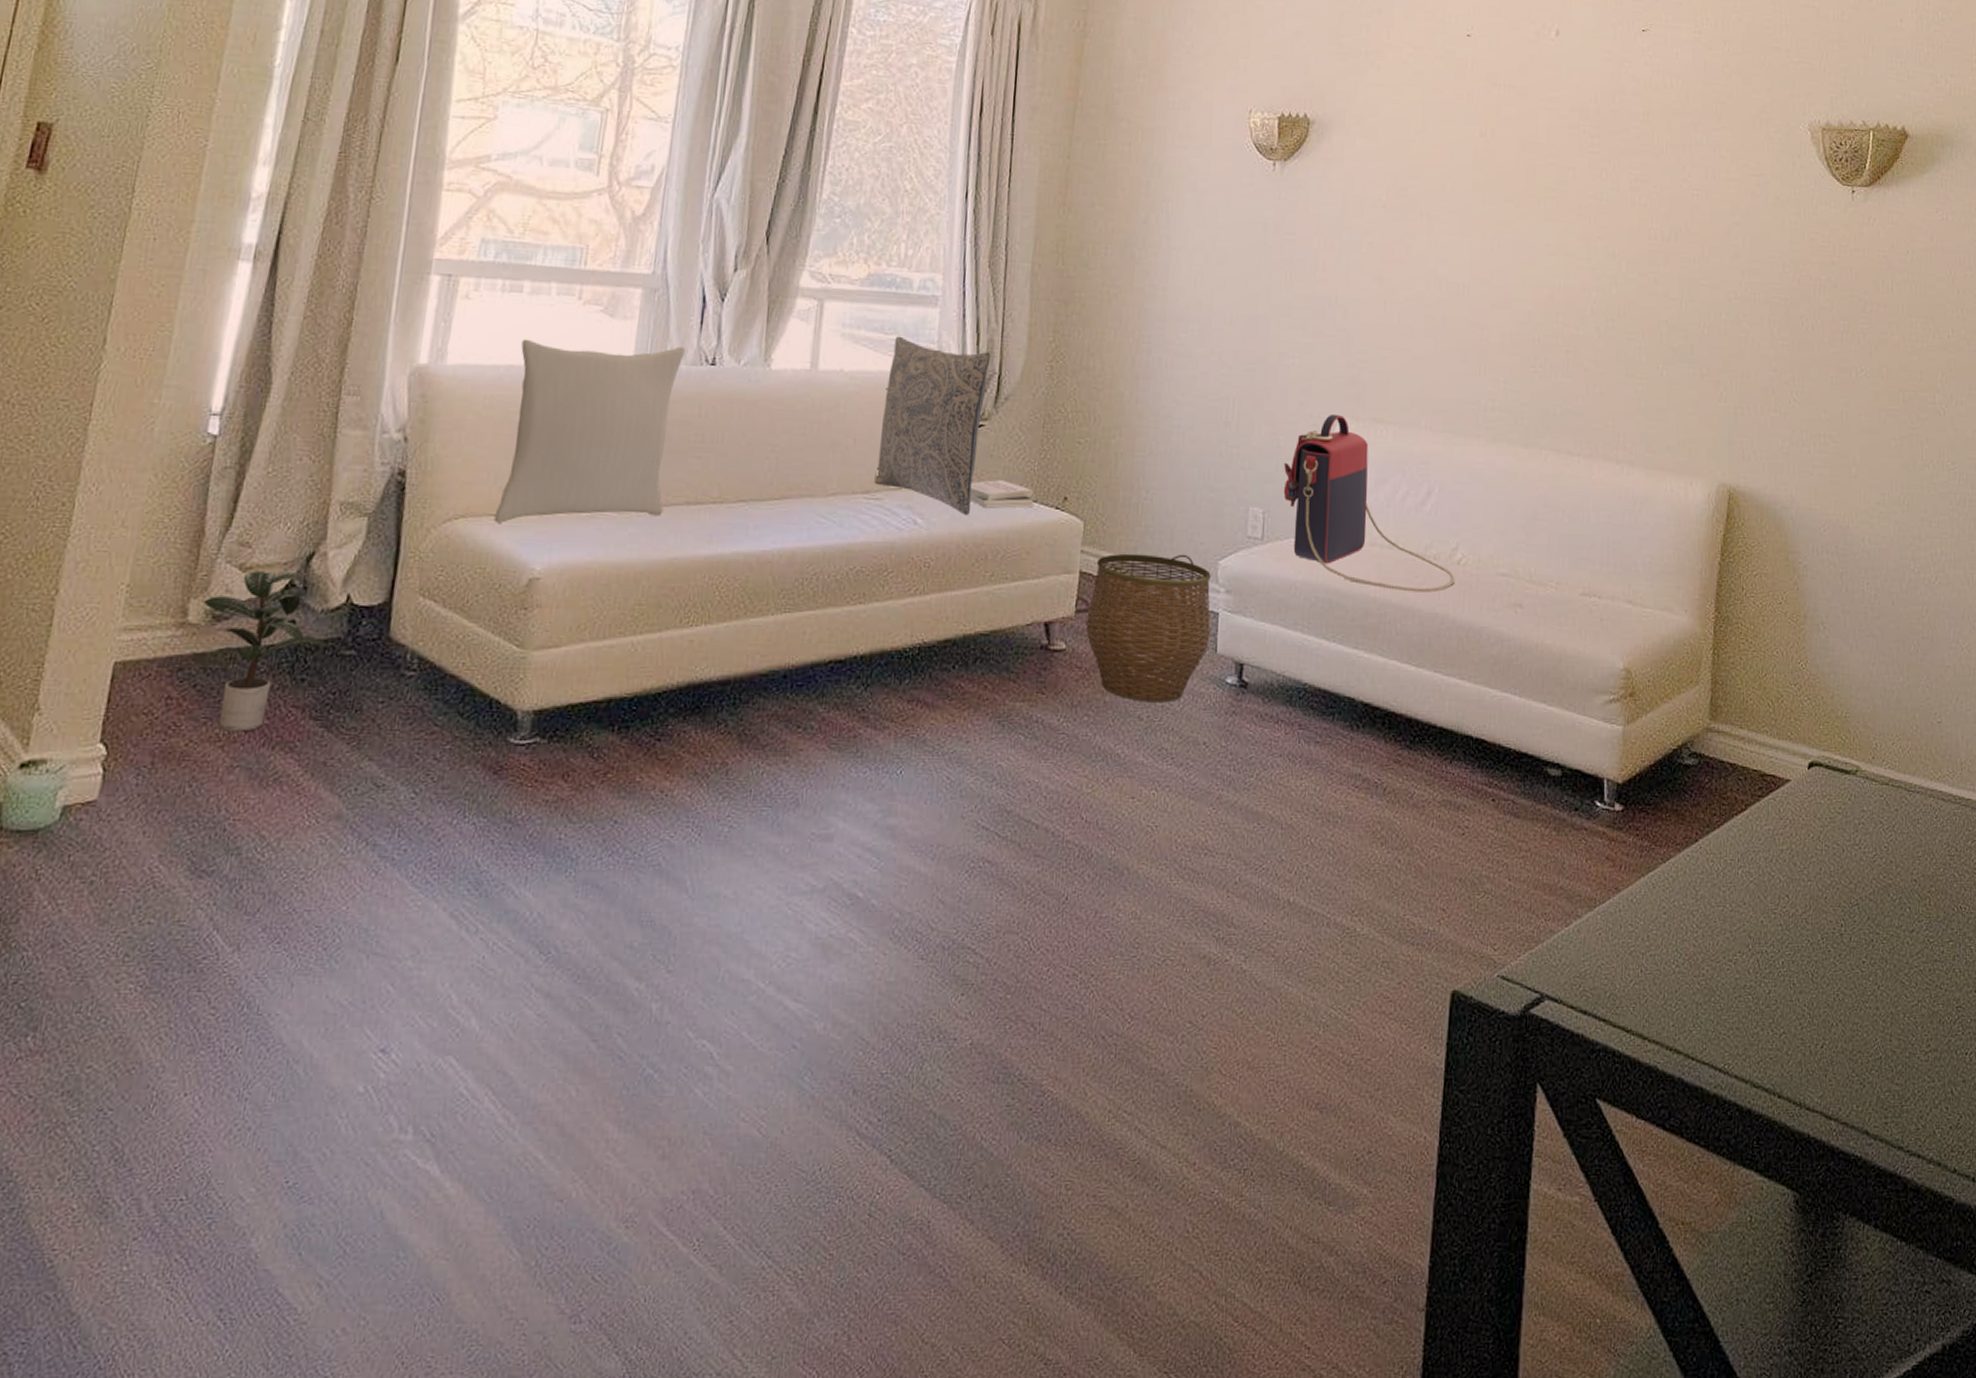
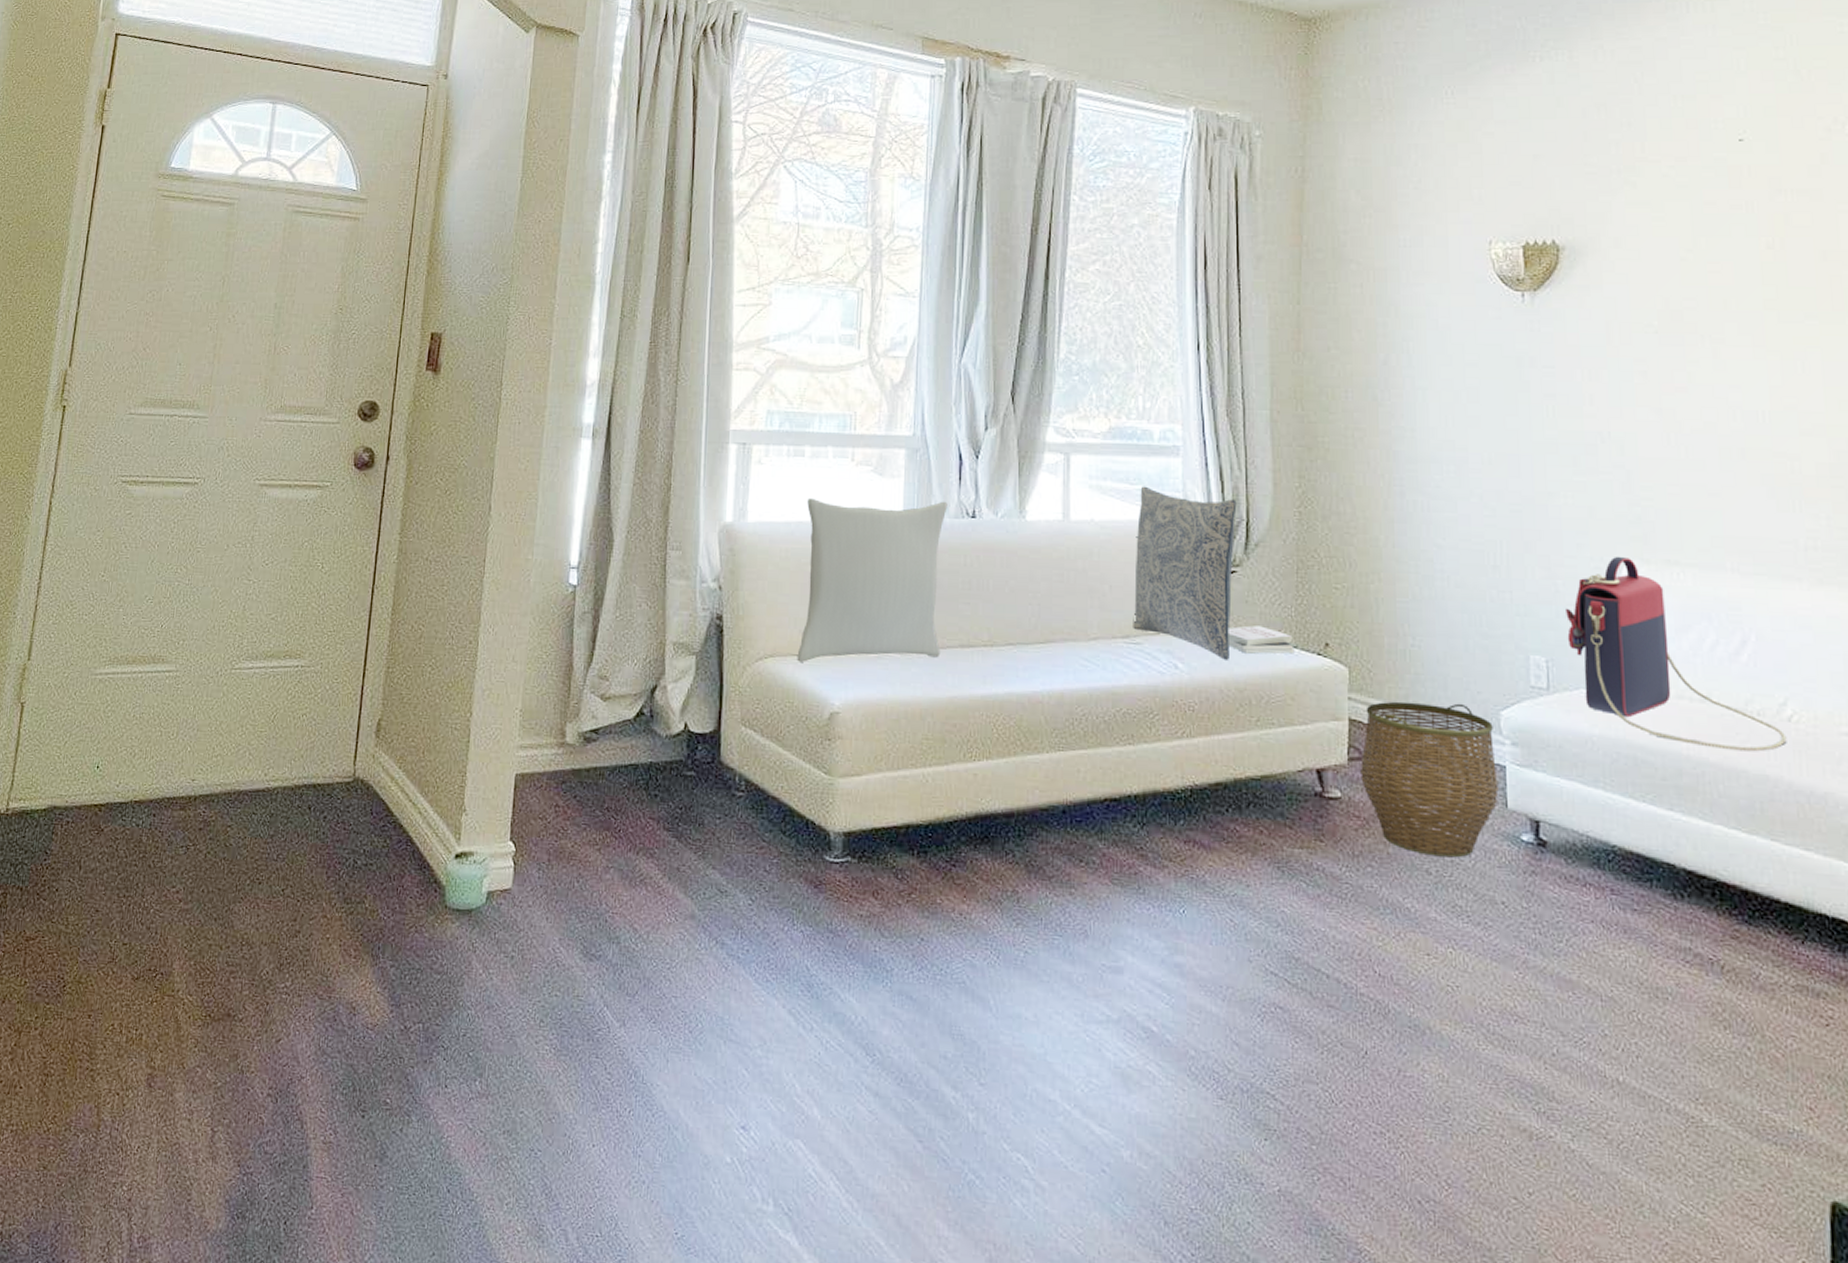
potted plant: present [201,571,328,732] -> none [575,701,673,838]

